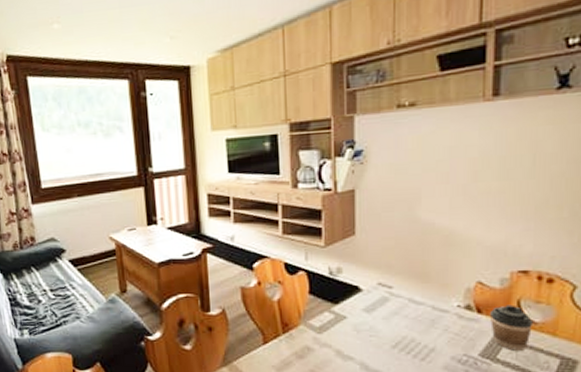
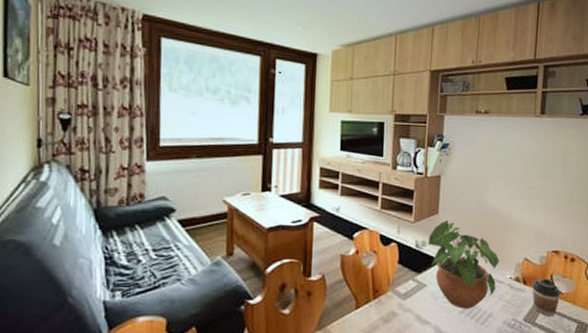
potted plant: none [344,241,442,343] -> present [428,219,499,309]

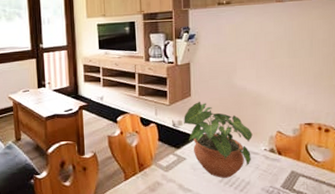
coffee cup: present [531,278,561,316] -> none [286,148,318,183]

